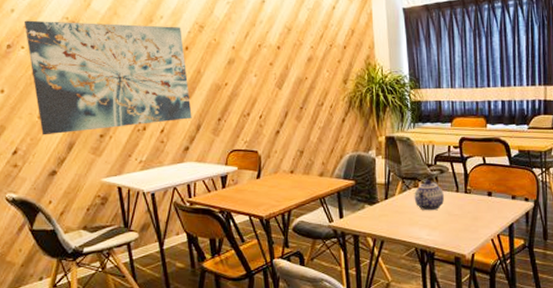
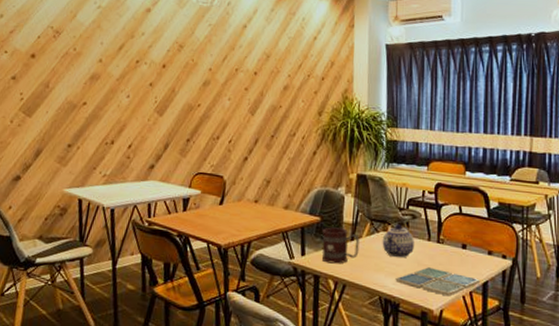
wall art: present [24,20,192,136] -> none [10,26,162,140]
mug: none [358,189,393,223] -> present [322,227,360,264]
drink coaster: none [429,216,507,241] -> present [395,267,481,297]

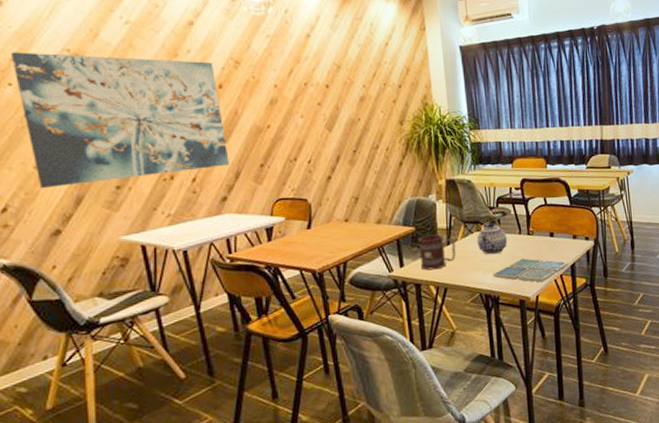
wall art: none [10,26,162,140] -> present [11,52,229,189]

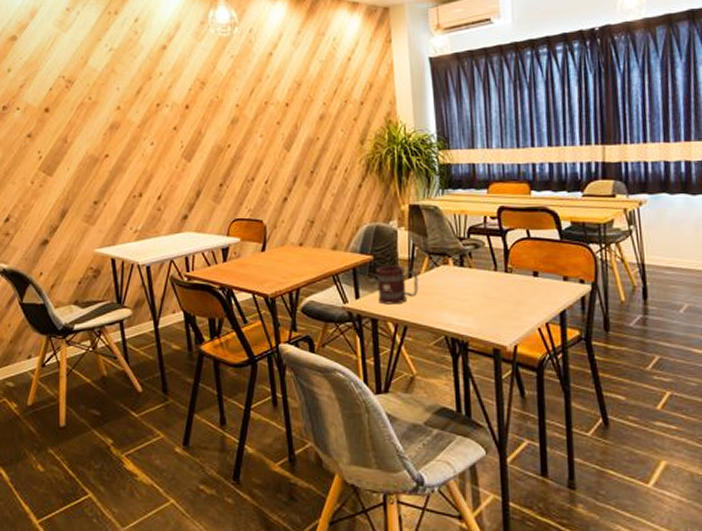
wall art: present [11,52,229,189] -> none [20,80,191,202]
teapot: present [477,223,507,255] -> none [443,256,479,293]
drink coaster: present [493,258,569,283] -> none [461,300,557,330]

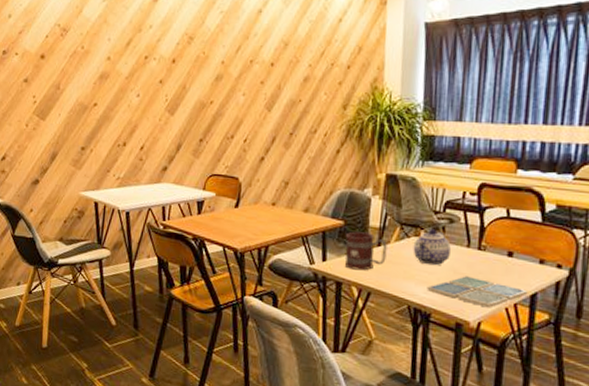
teapot: none [443,256,479,293] -> present [413,229,451,266]
drink coaster: none [461,300,557,330] -> present [427,276,528,308]

